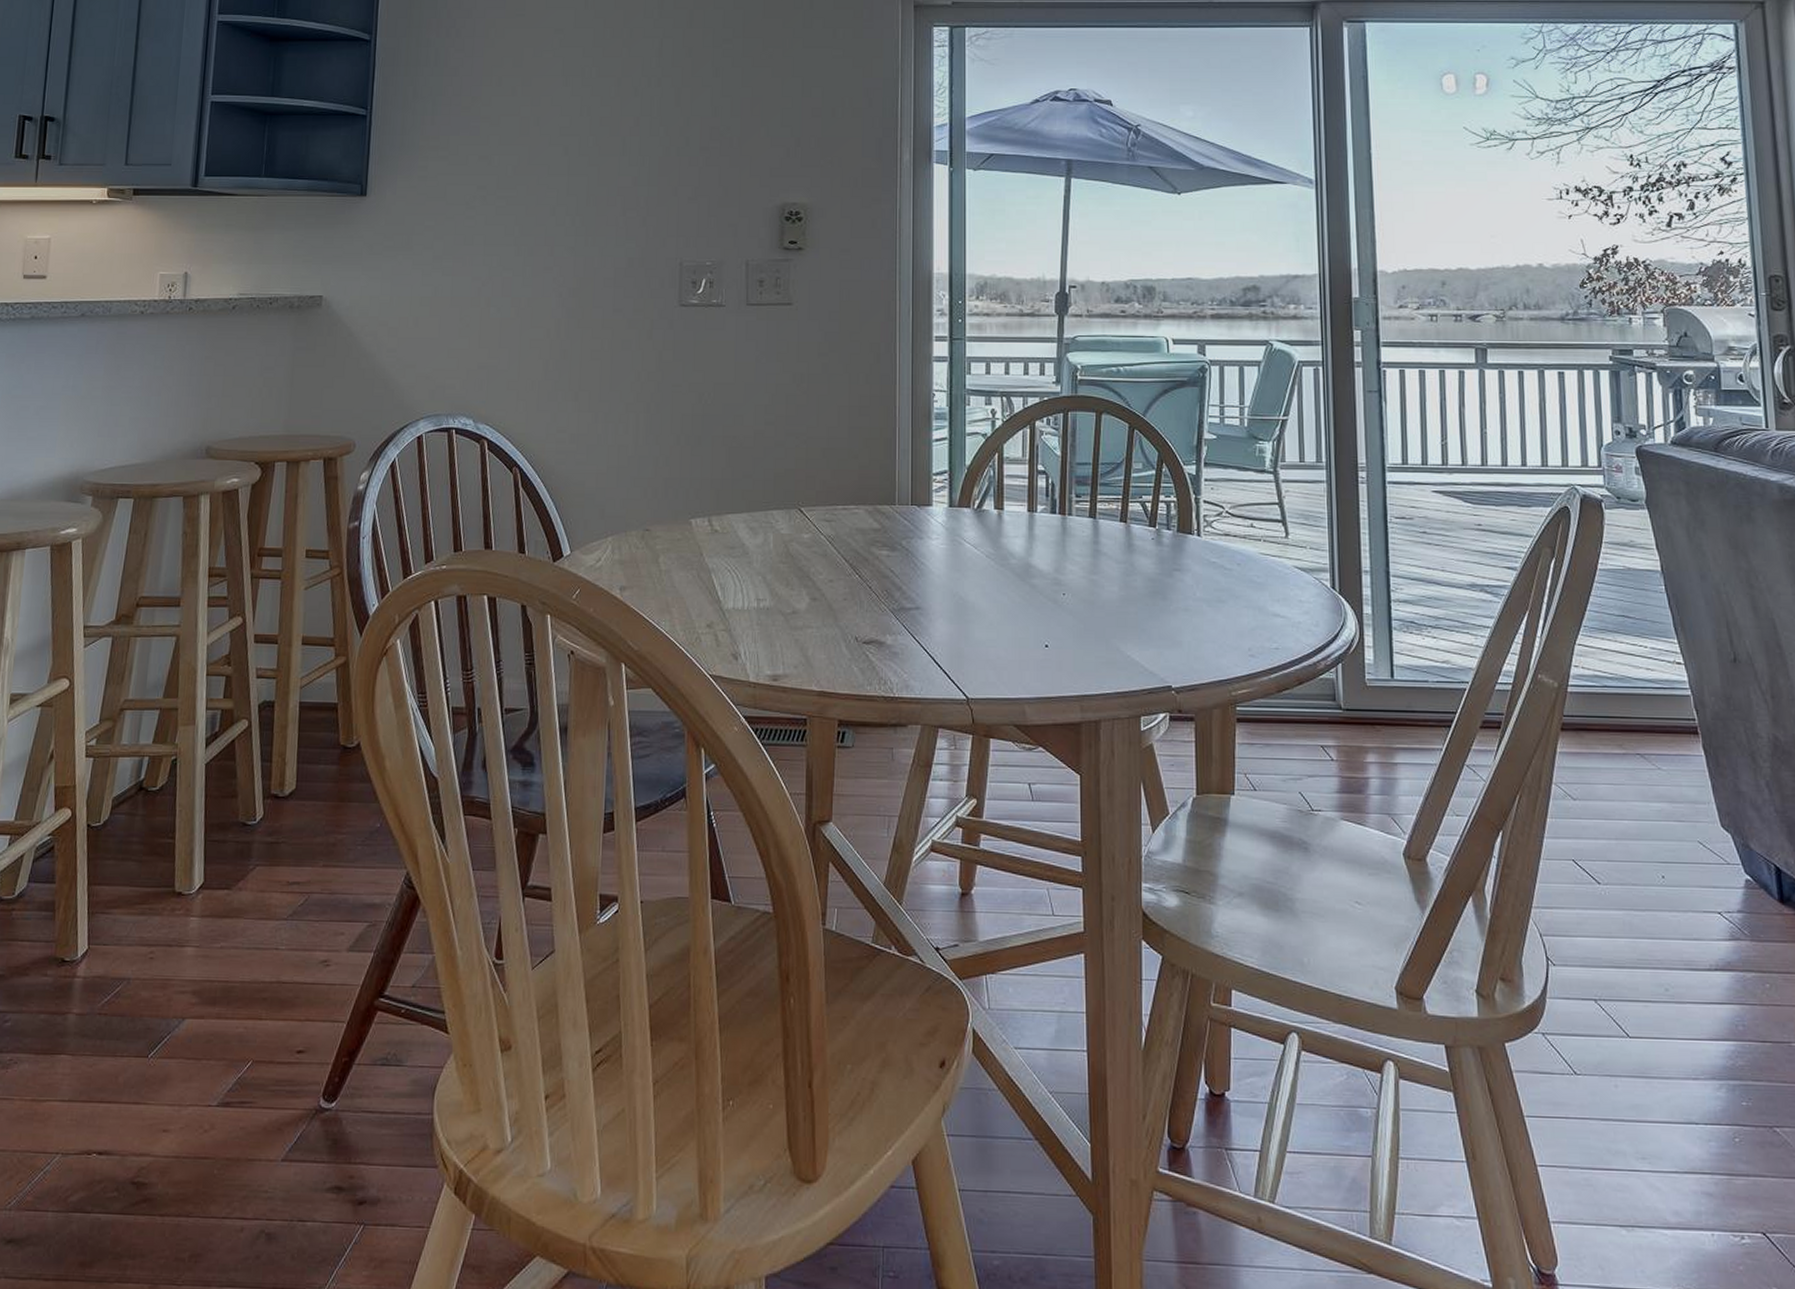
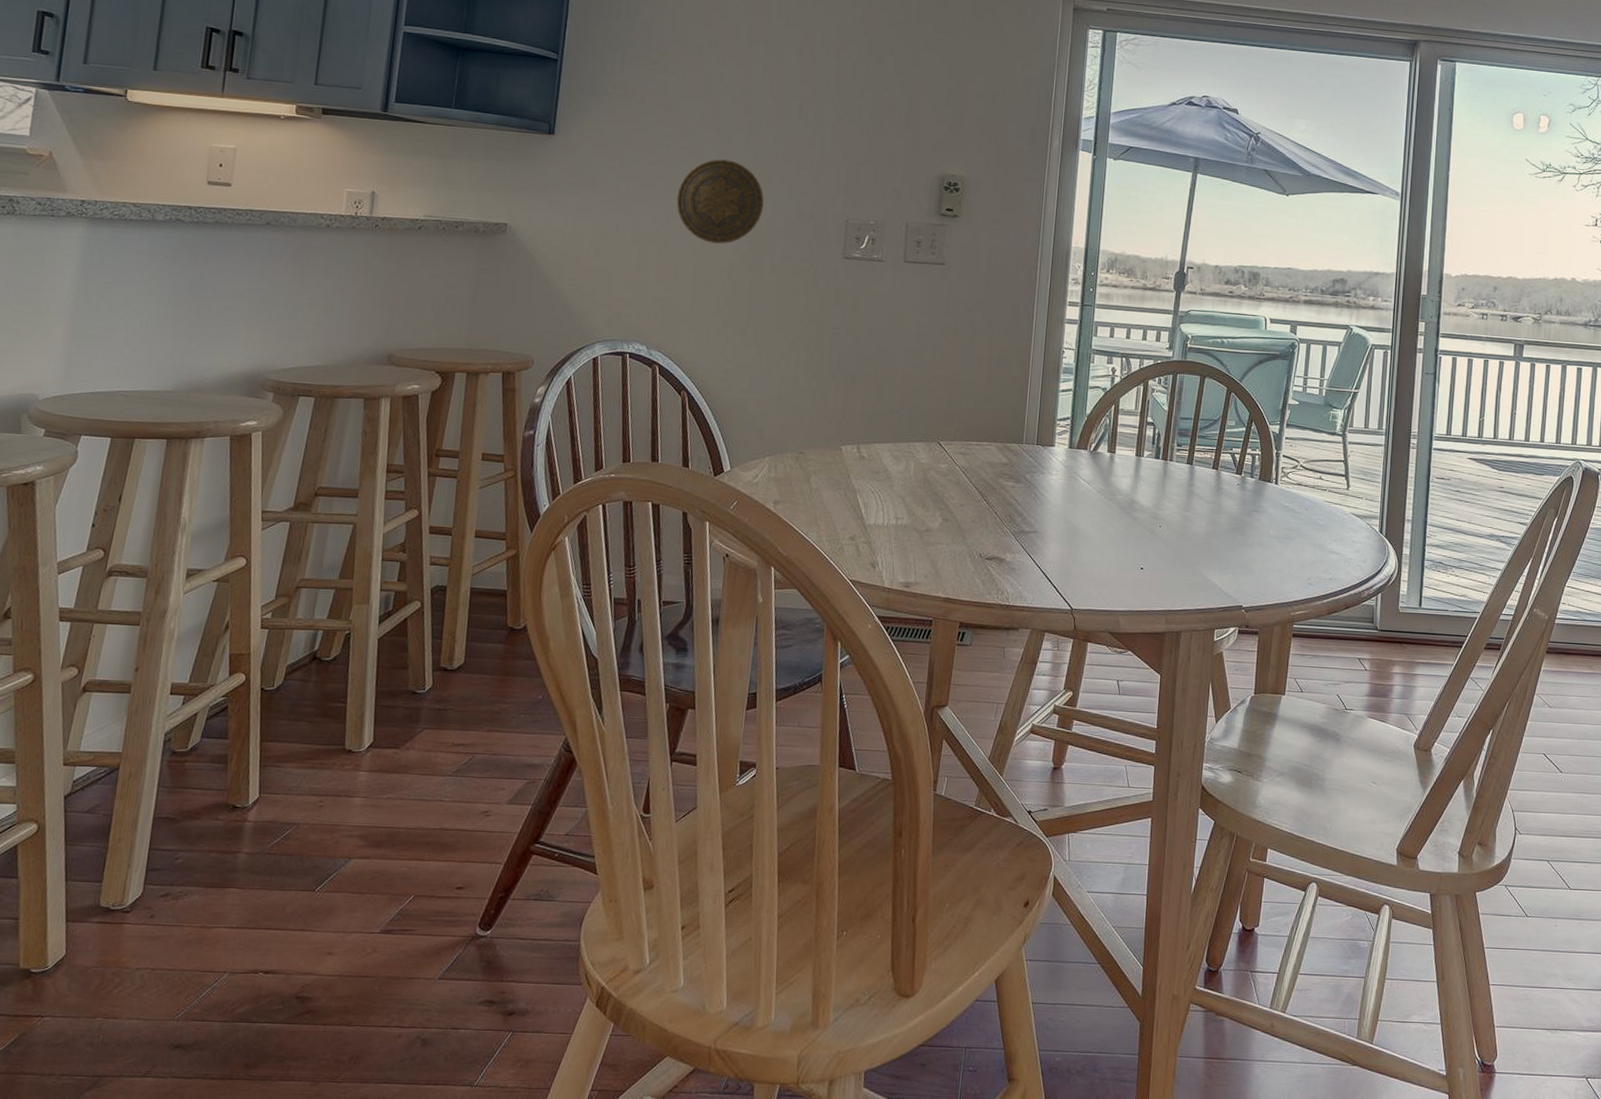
decorative plate: none [497,207,590,300] -> present [676,159,764,244]

